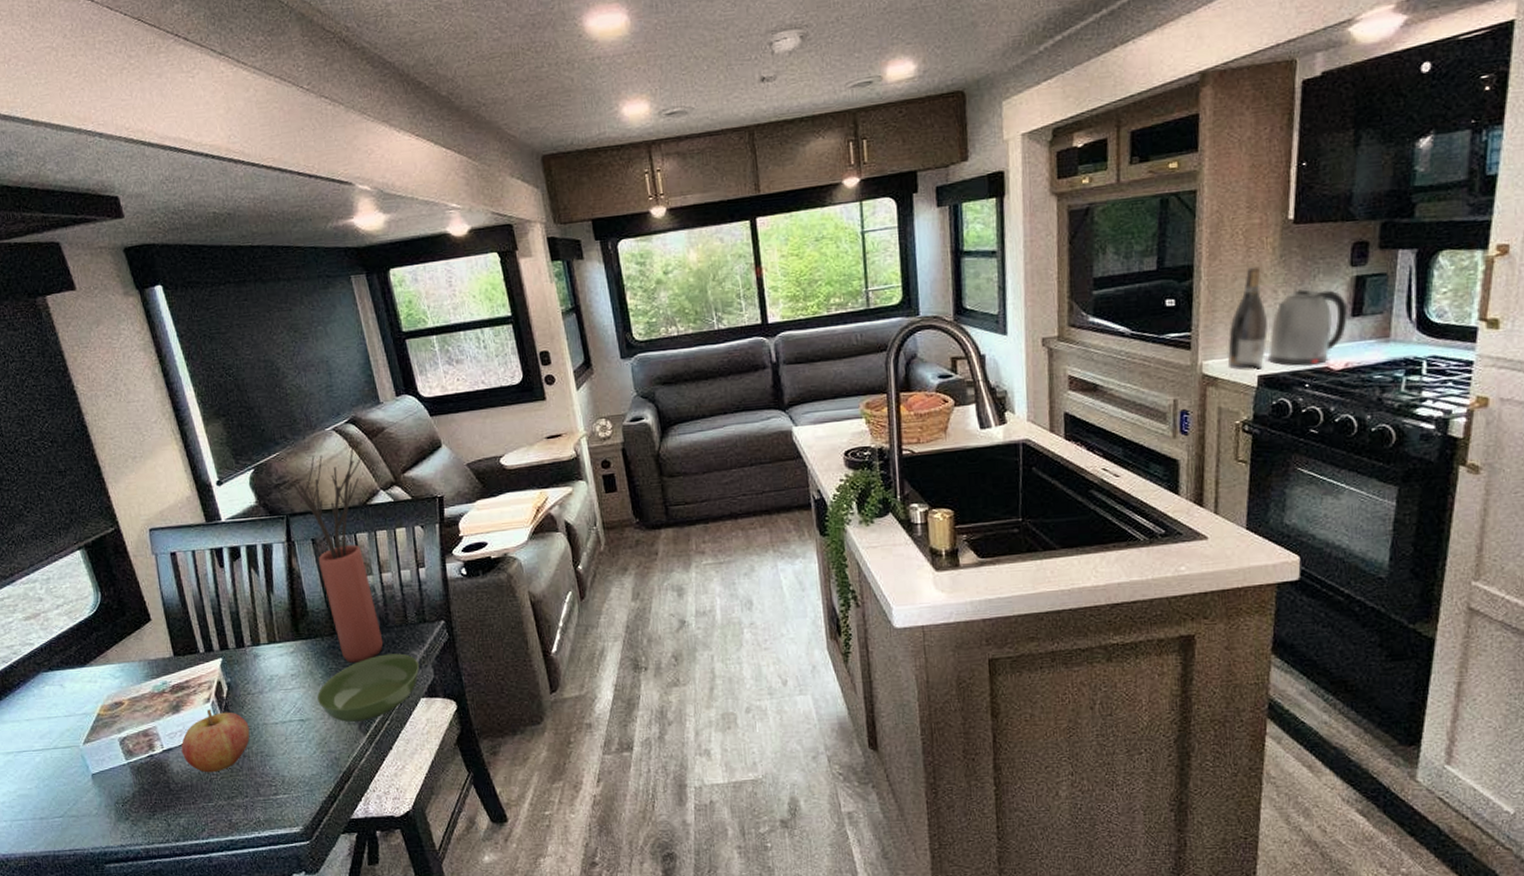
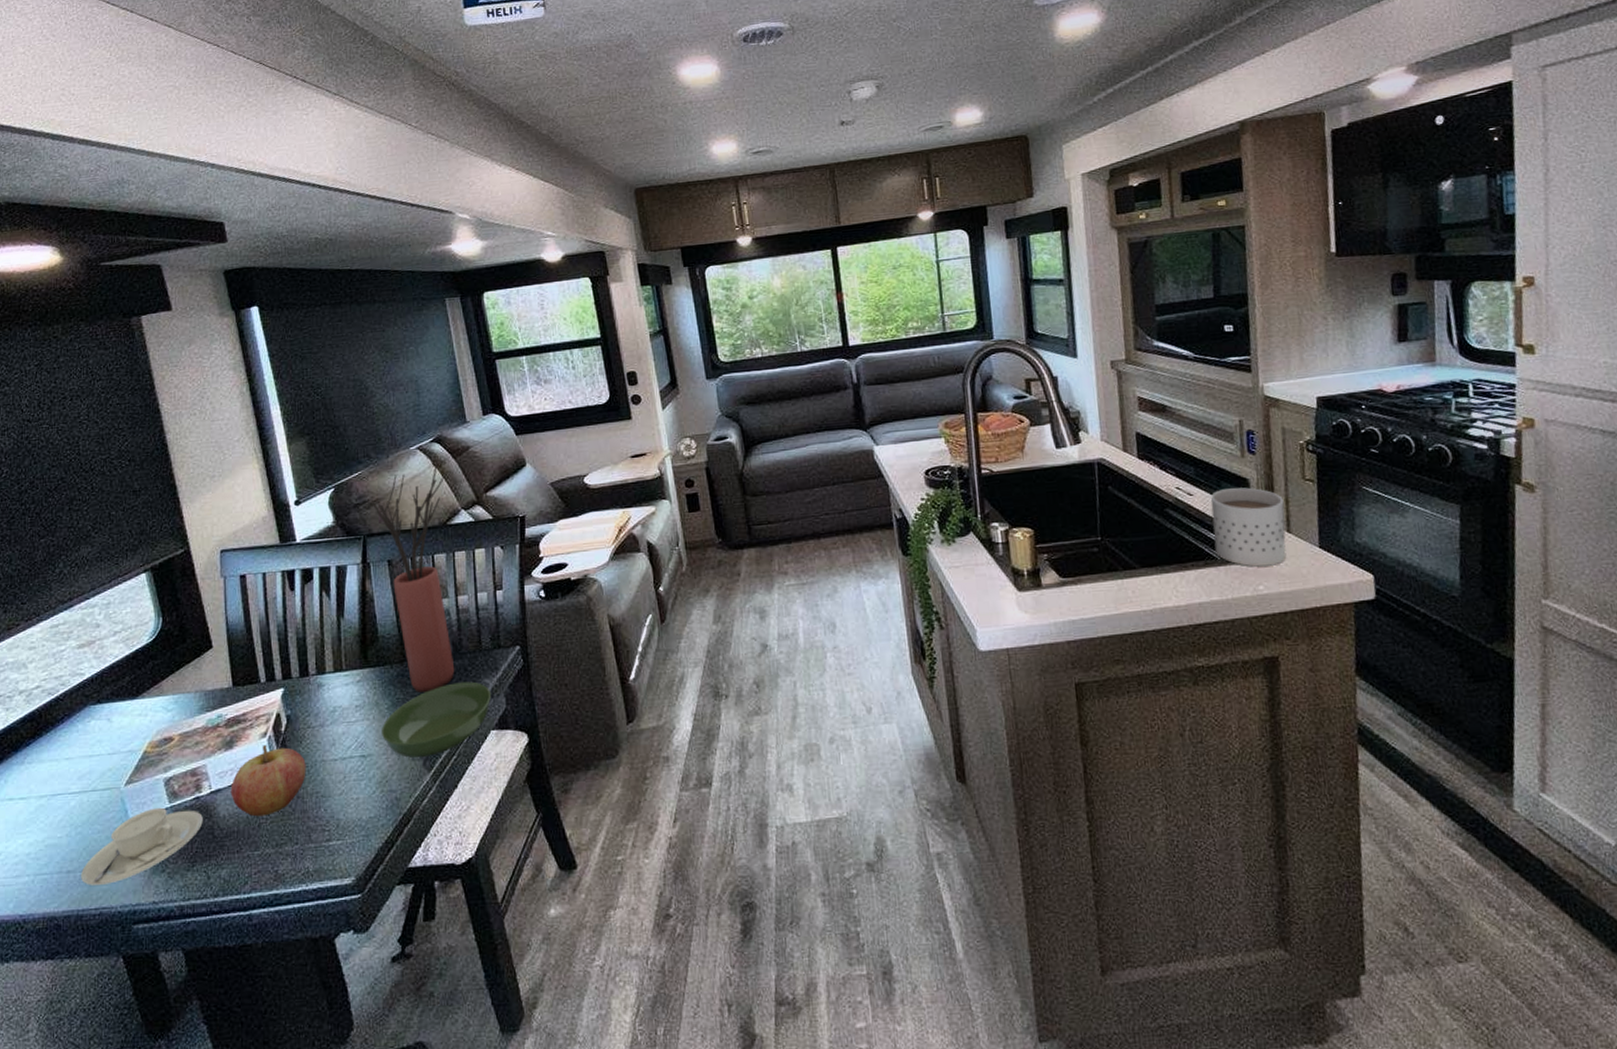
teacup: none [53,763,159,830] -> present [81,807,203,886]
mug: none [1137,468,1214,548] -> present [1210,487,1287,567]
wine bottle: present [1226,266,1268,371] -> none [1285,295,1322,393]
kettle: present [1268,289,1347,367] -> none [1324,316,1395,389]

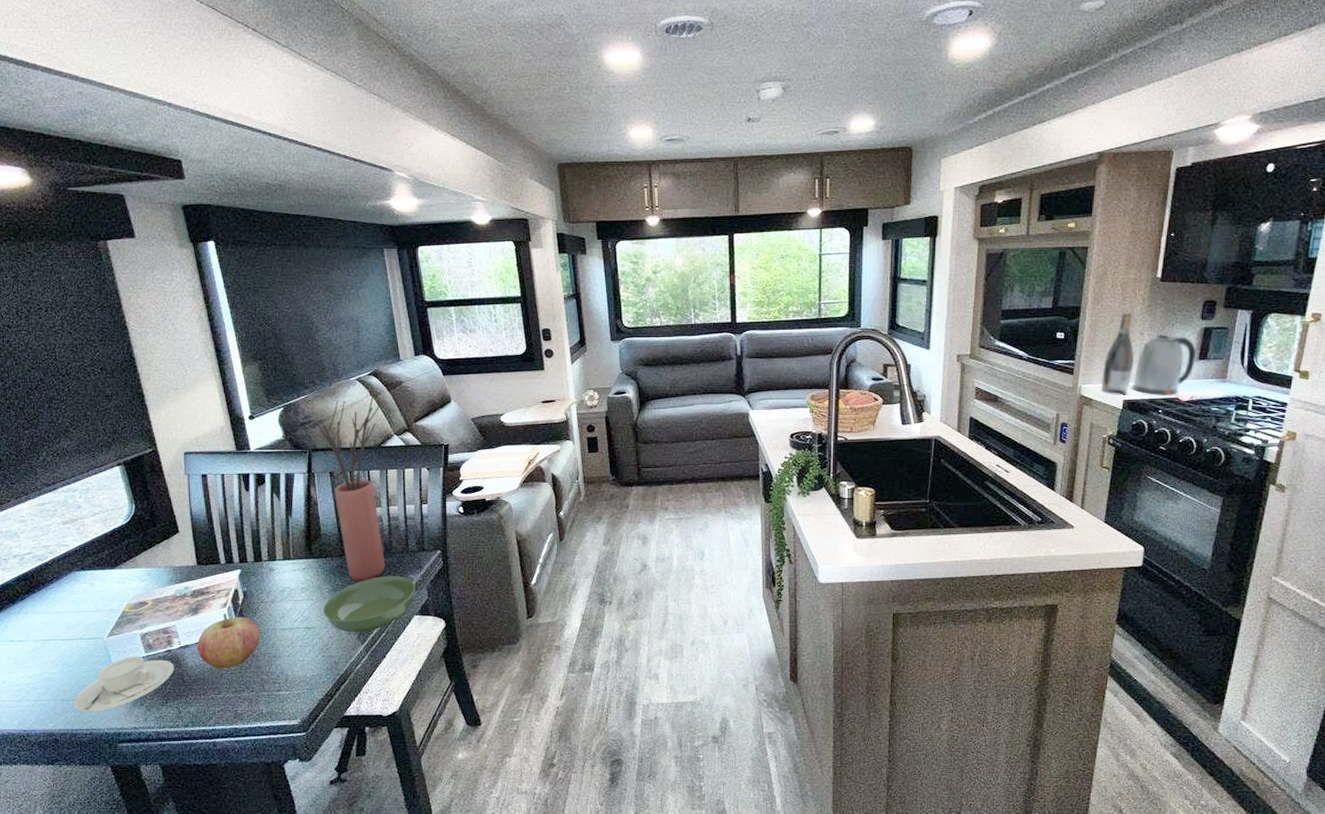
mug: present [1210,487,1287,567] -> none [1021,469,1082,534]
wine bottle: none [1285,295,1322,393] -> present [1100,313,1134,395]
kettle: none [1324,316,1395,389] -> present [1133,334,1196,396]

